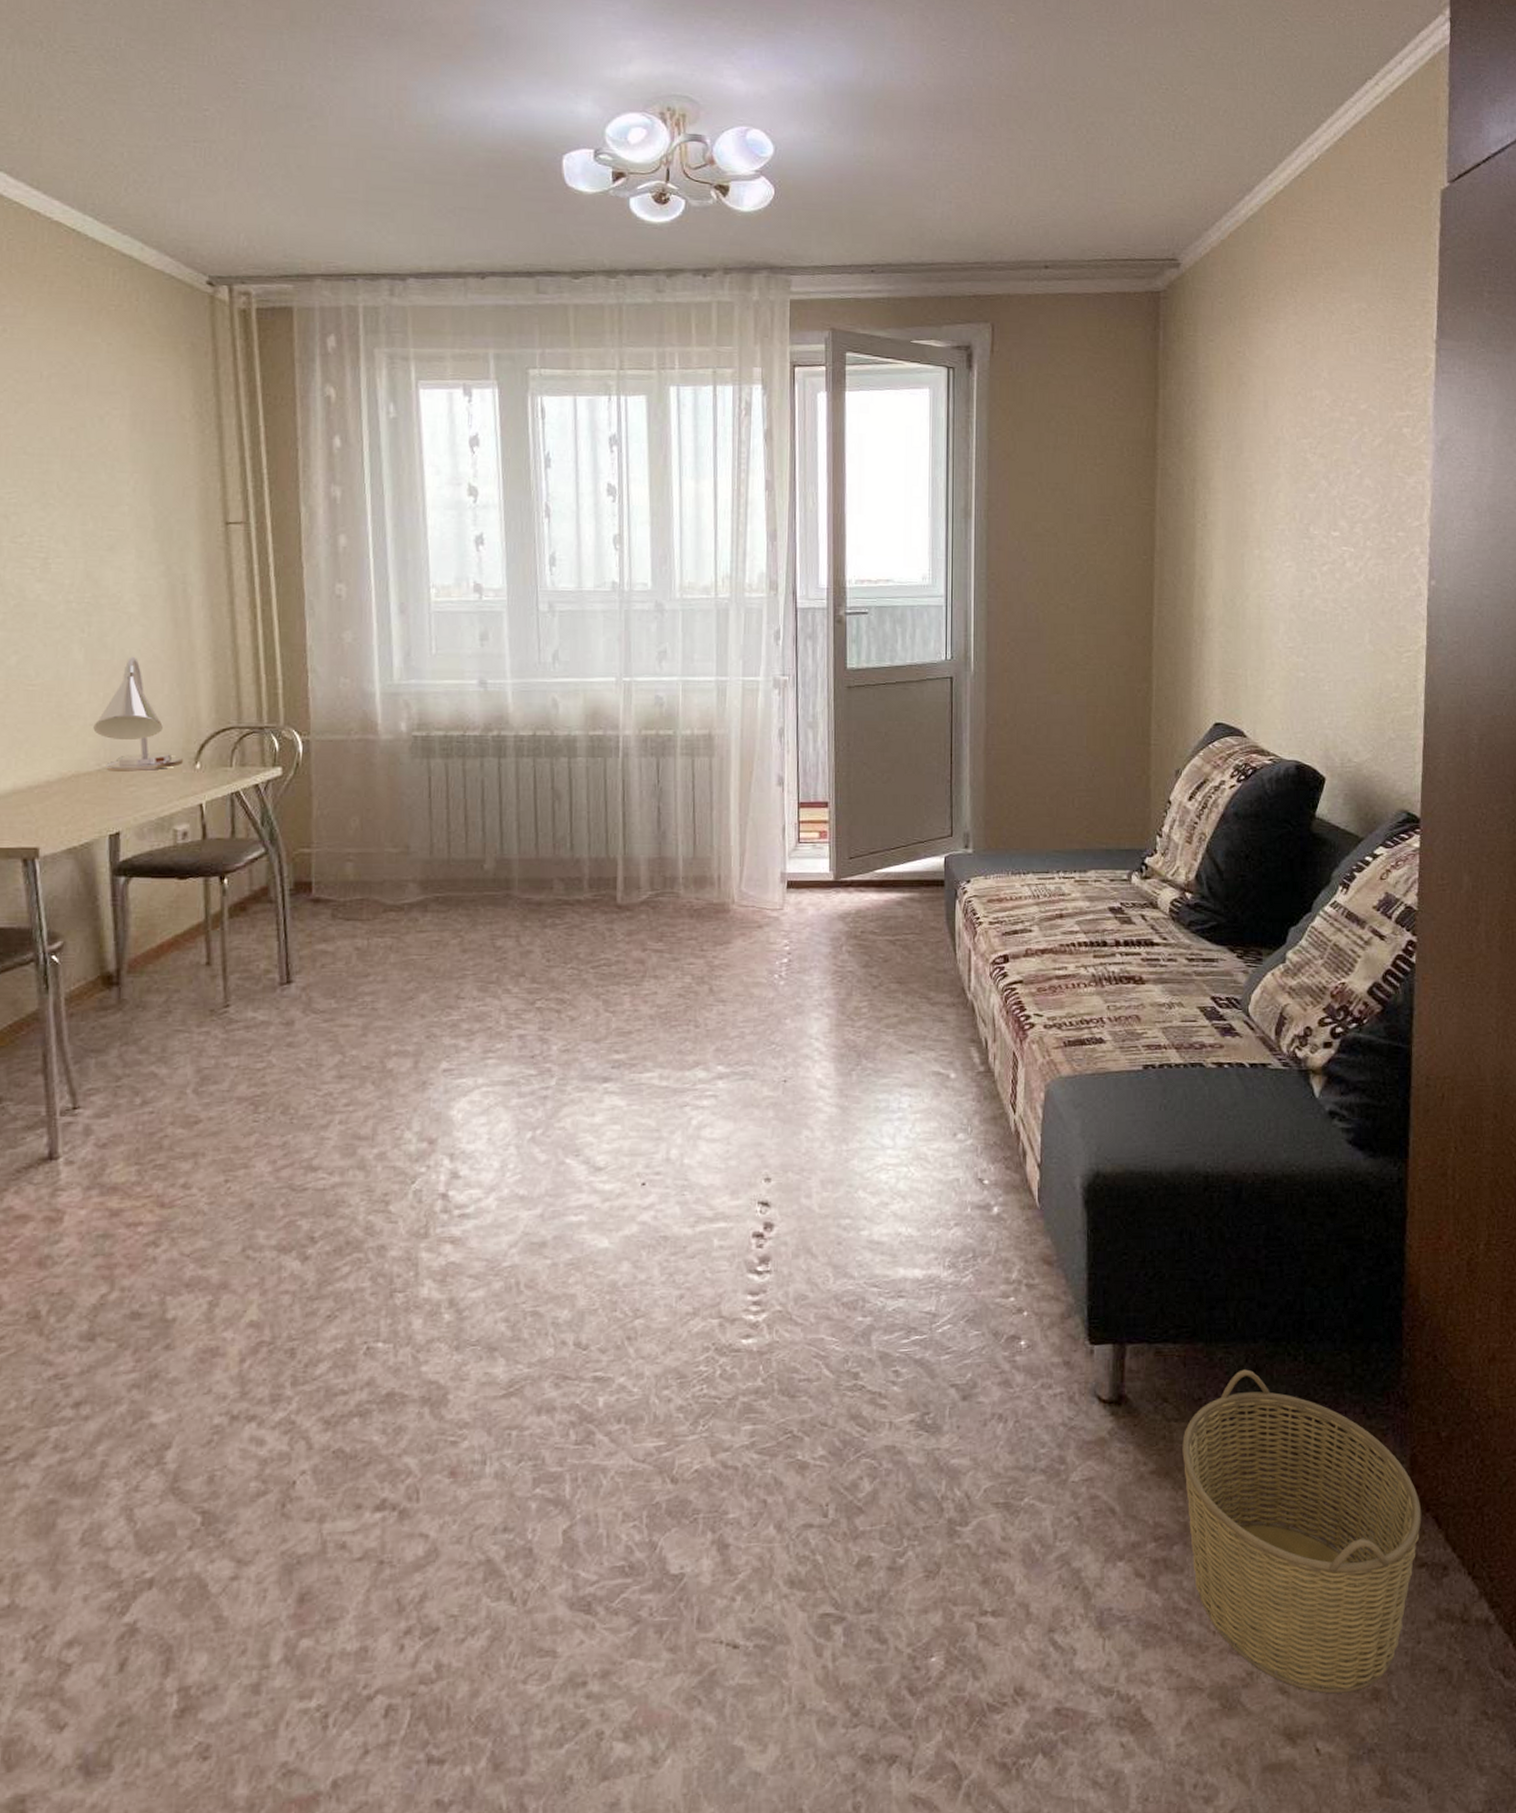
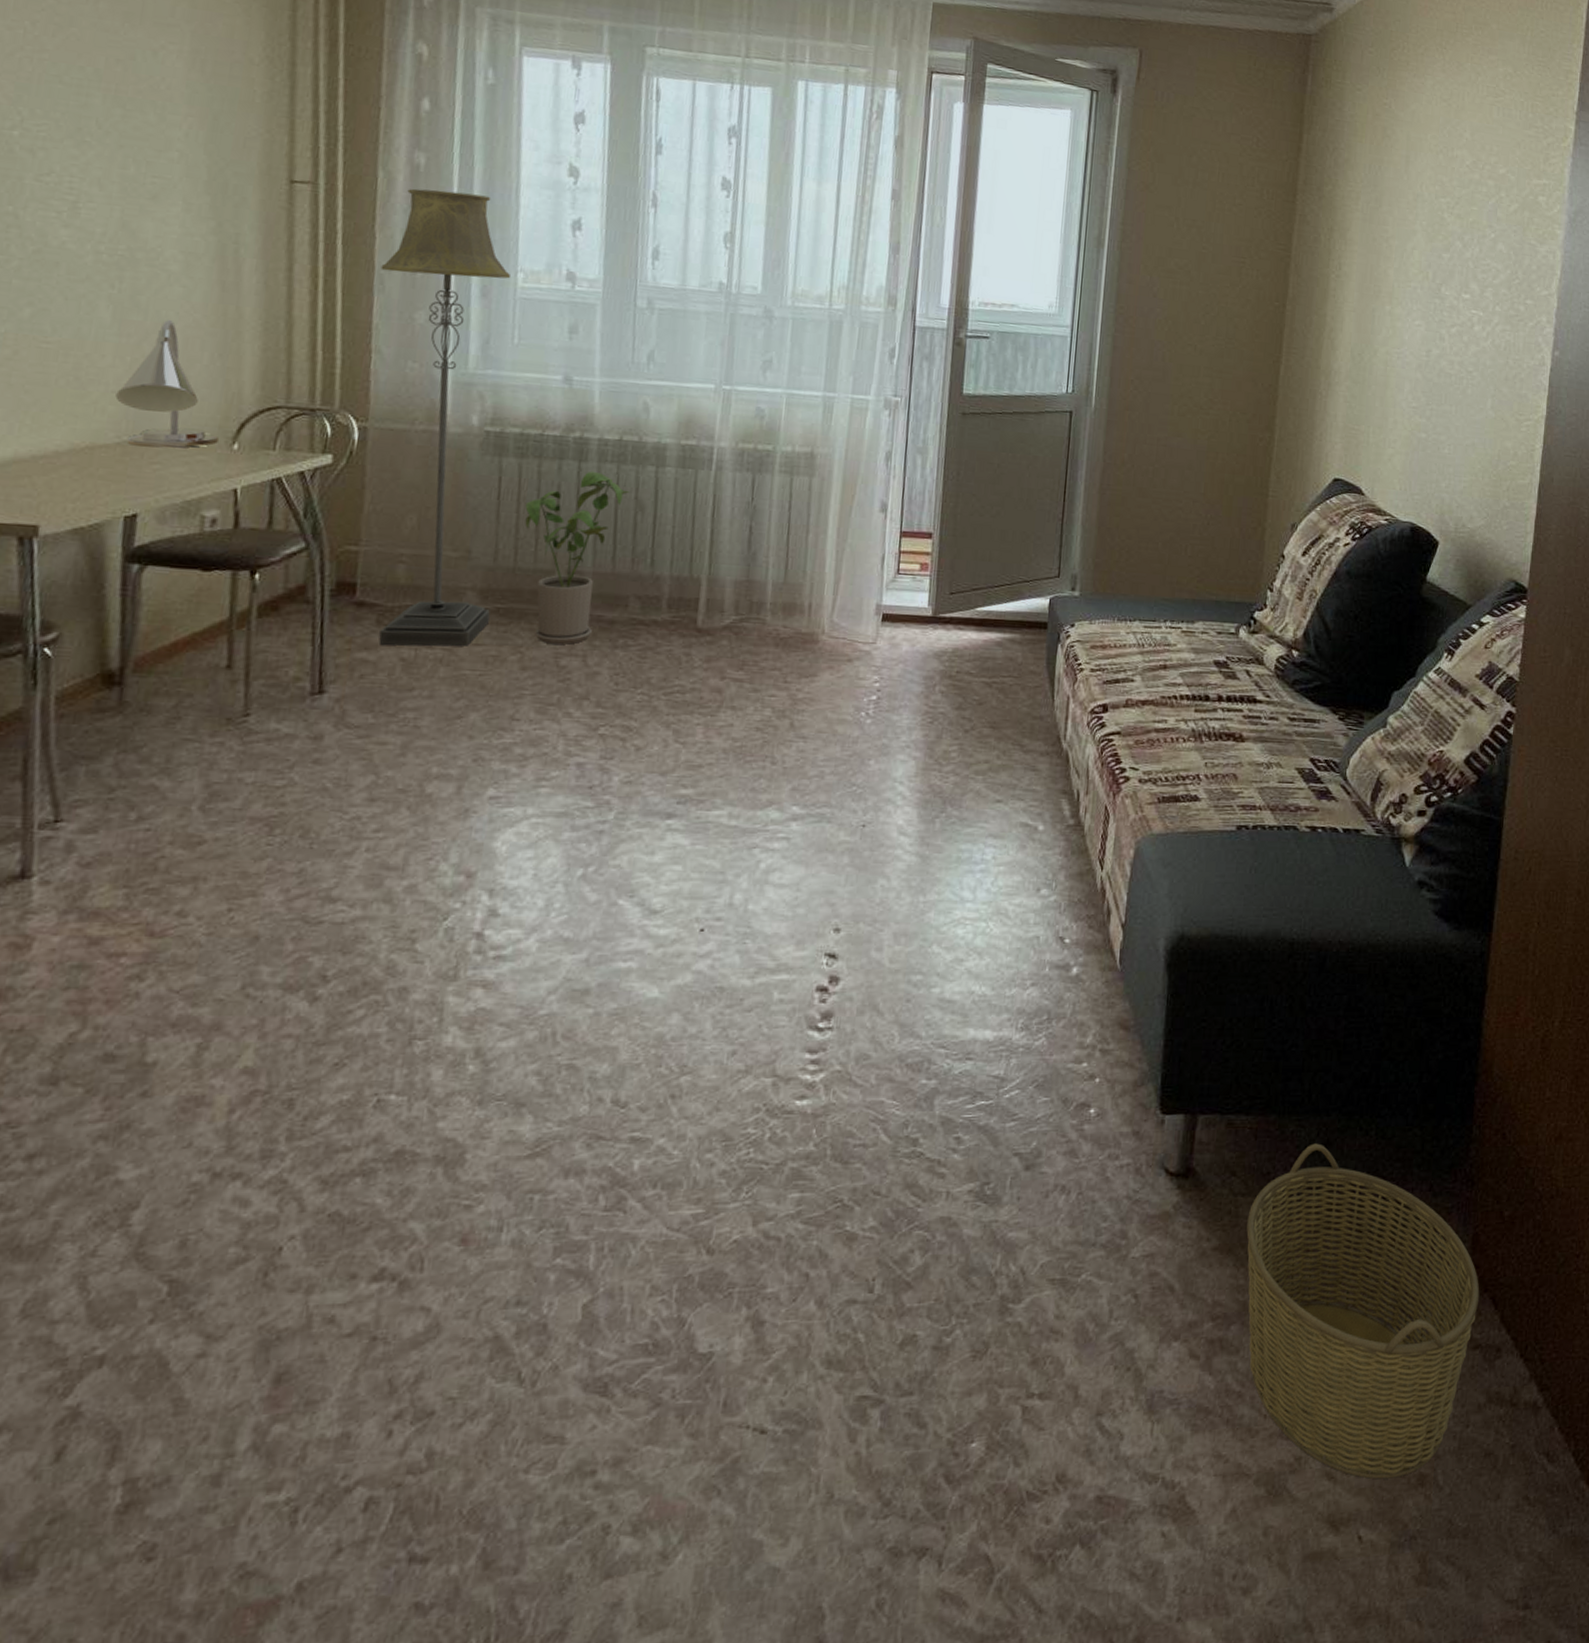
floor lamp: none [310,519,430,936] -> present [378,188,510,646]
house plant: none [454,765,548,927] -> present [525,471,631,645]

